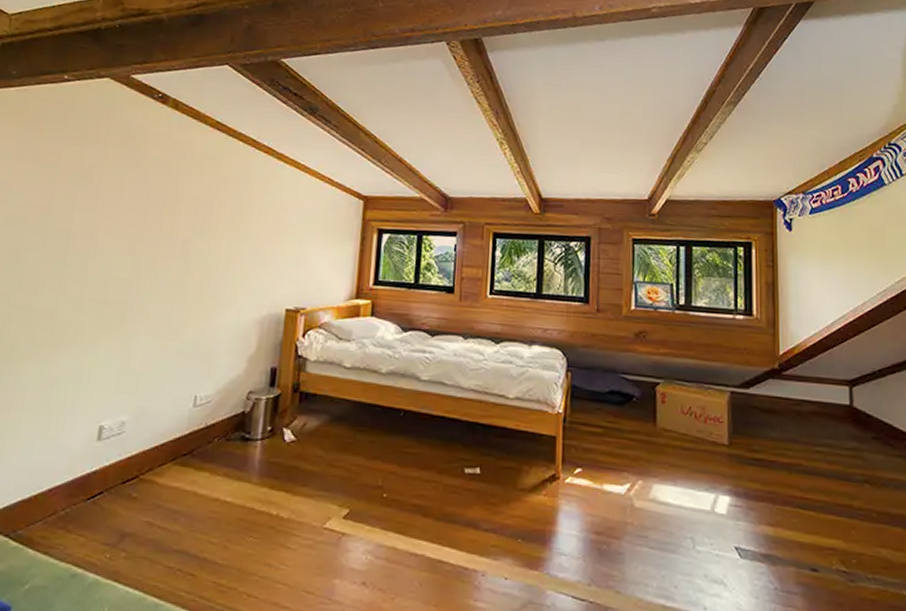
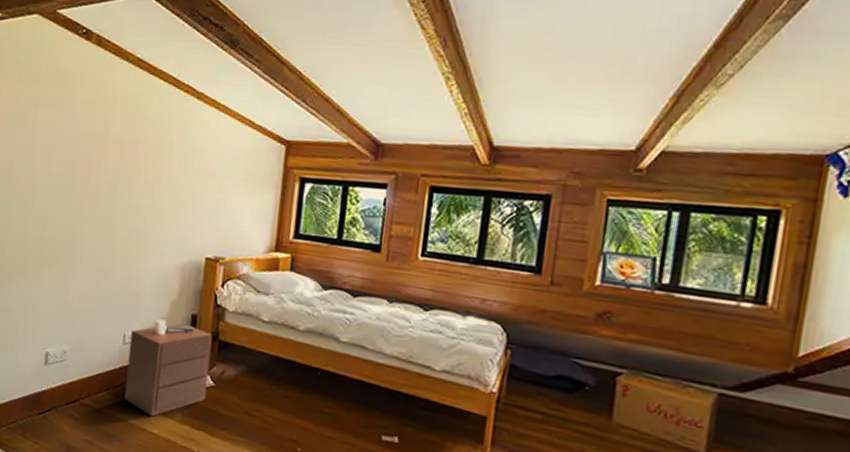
nightstand: none [194,376,293,483] -> present [124,319,213,417]

